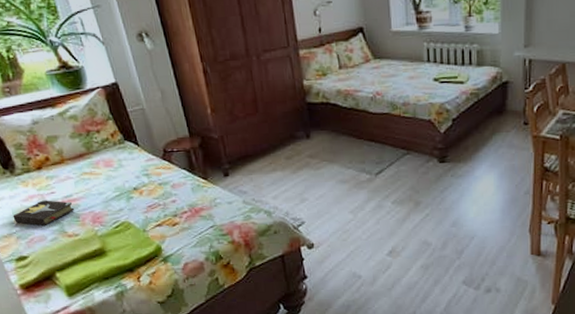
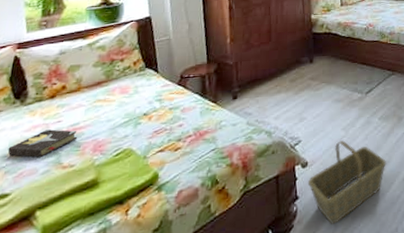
basket: none [315,224,402,303] -> present [307,140,386,224]

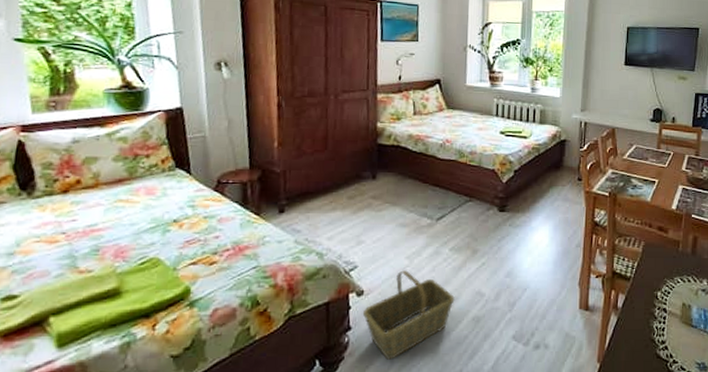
hardback book: present [7,129,78,158] -> none [14,228,96,258]

